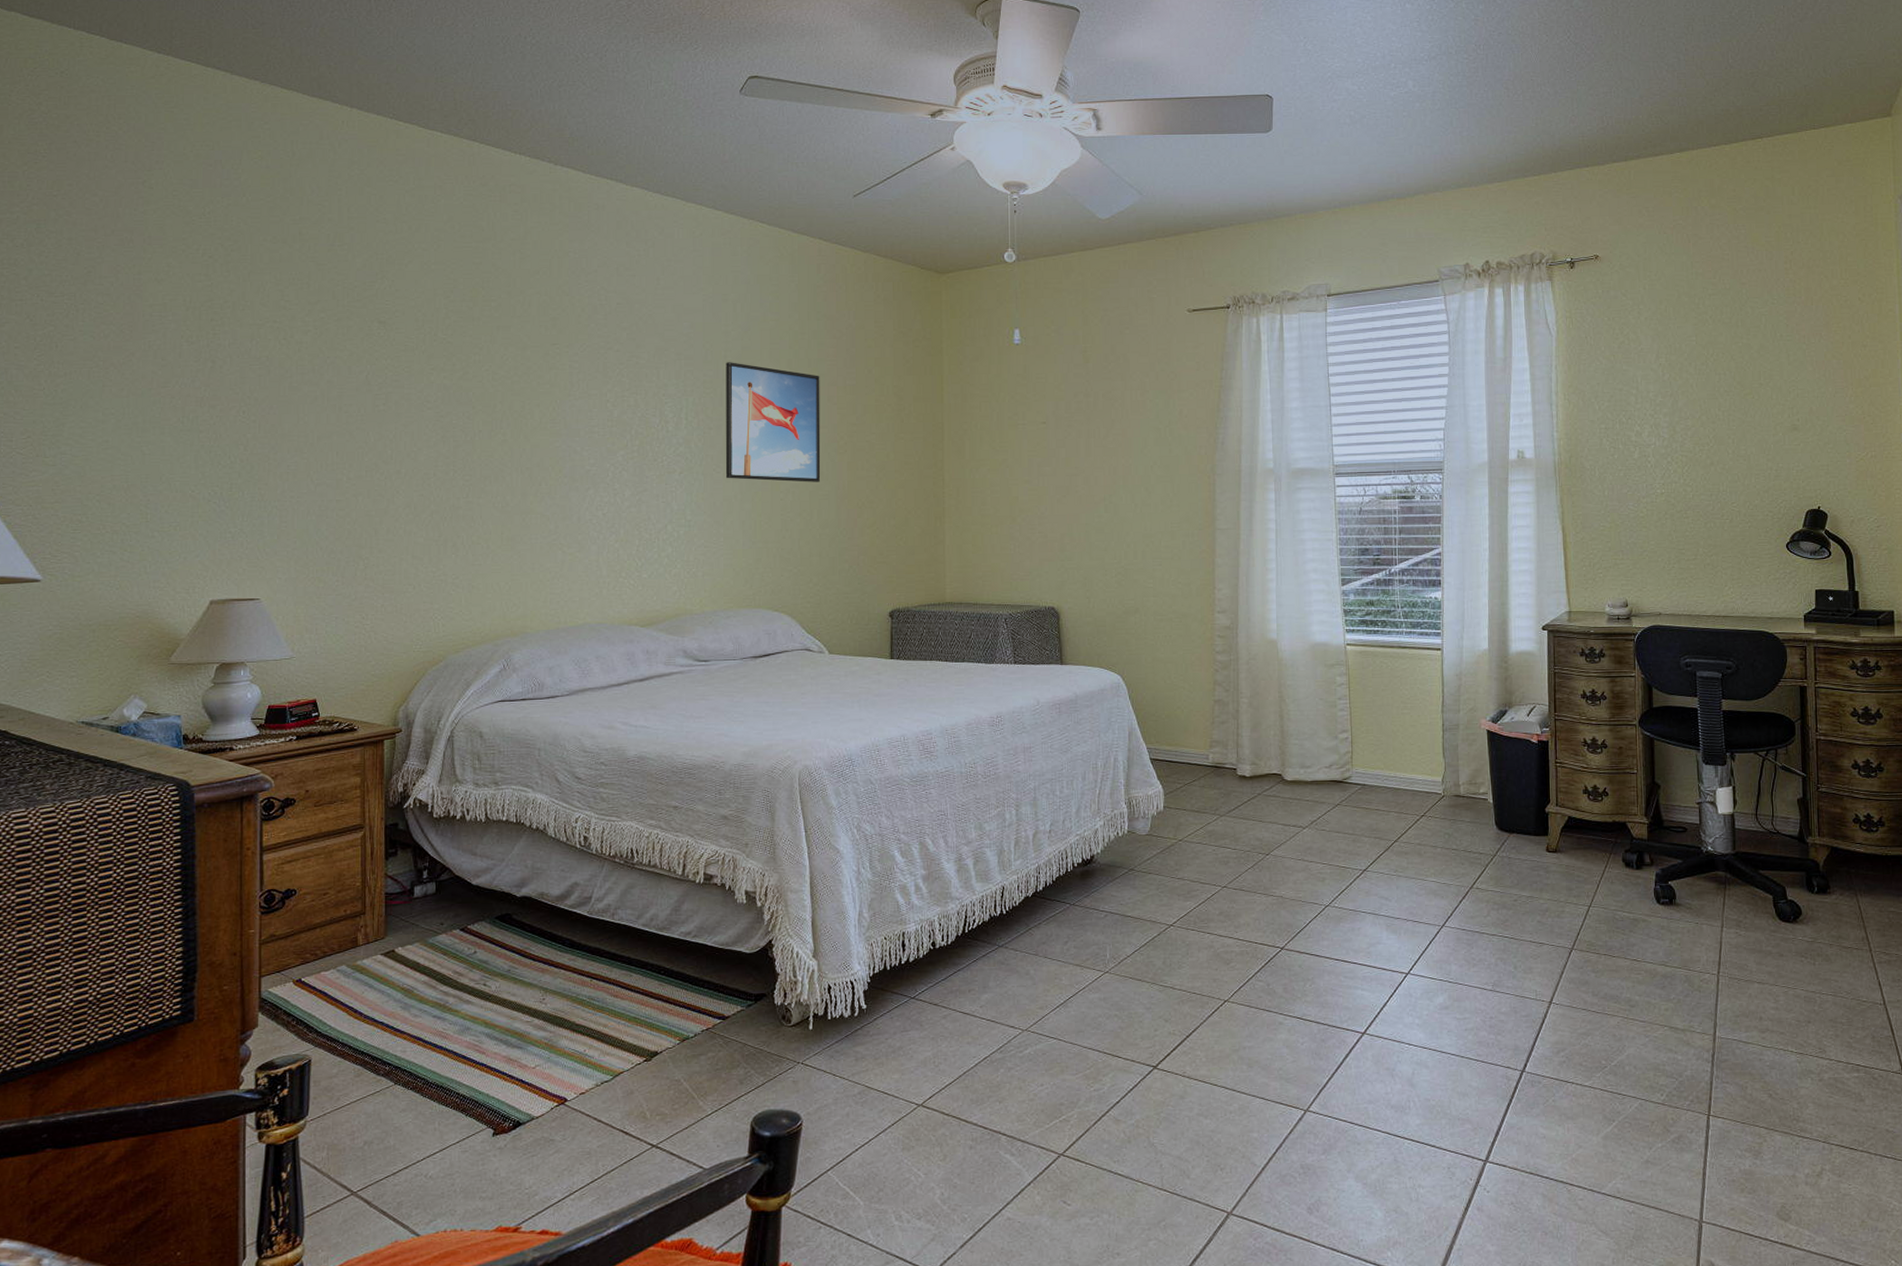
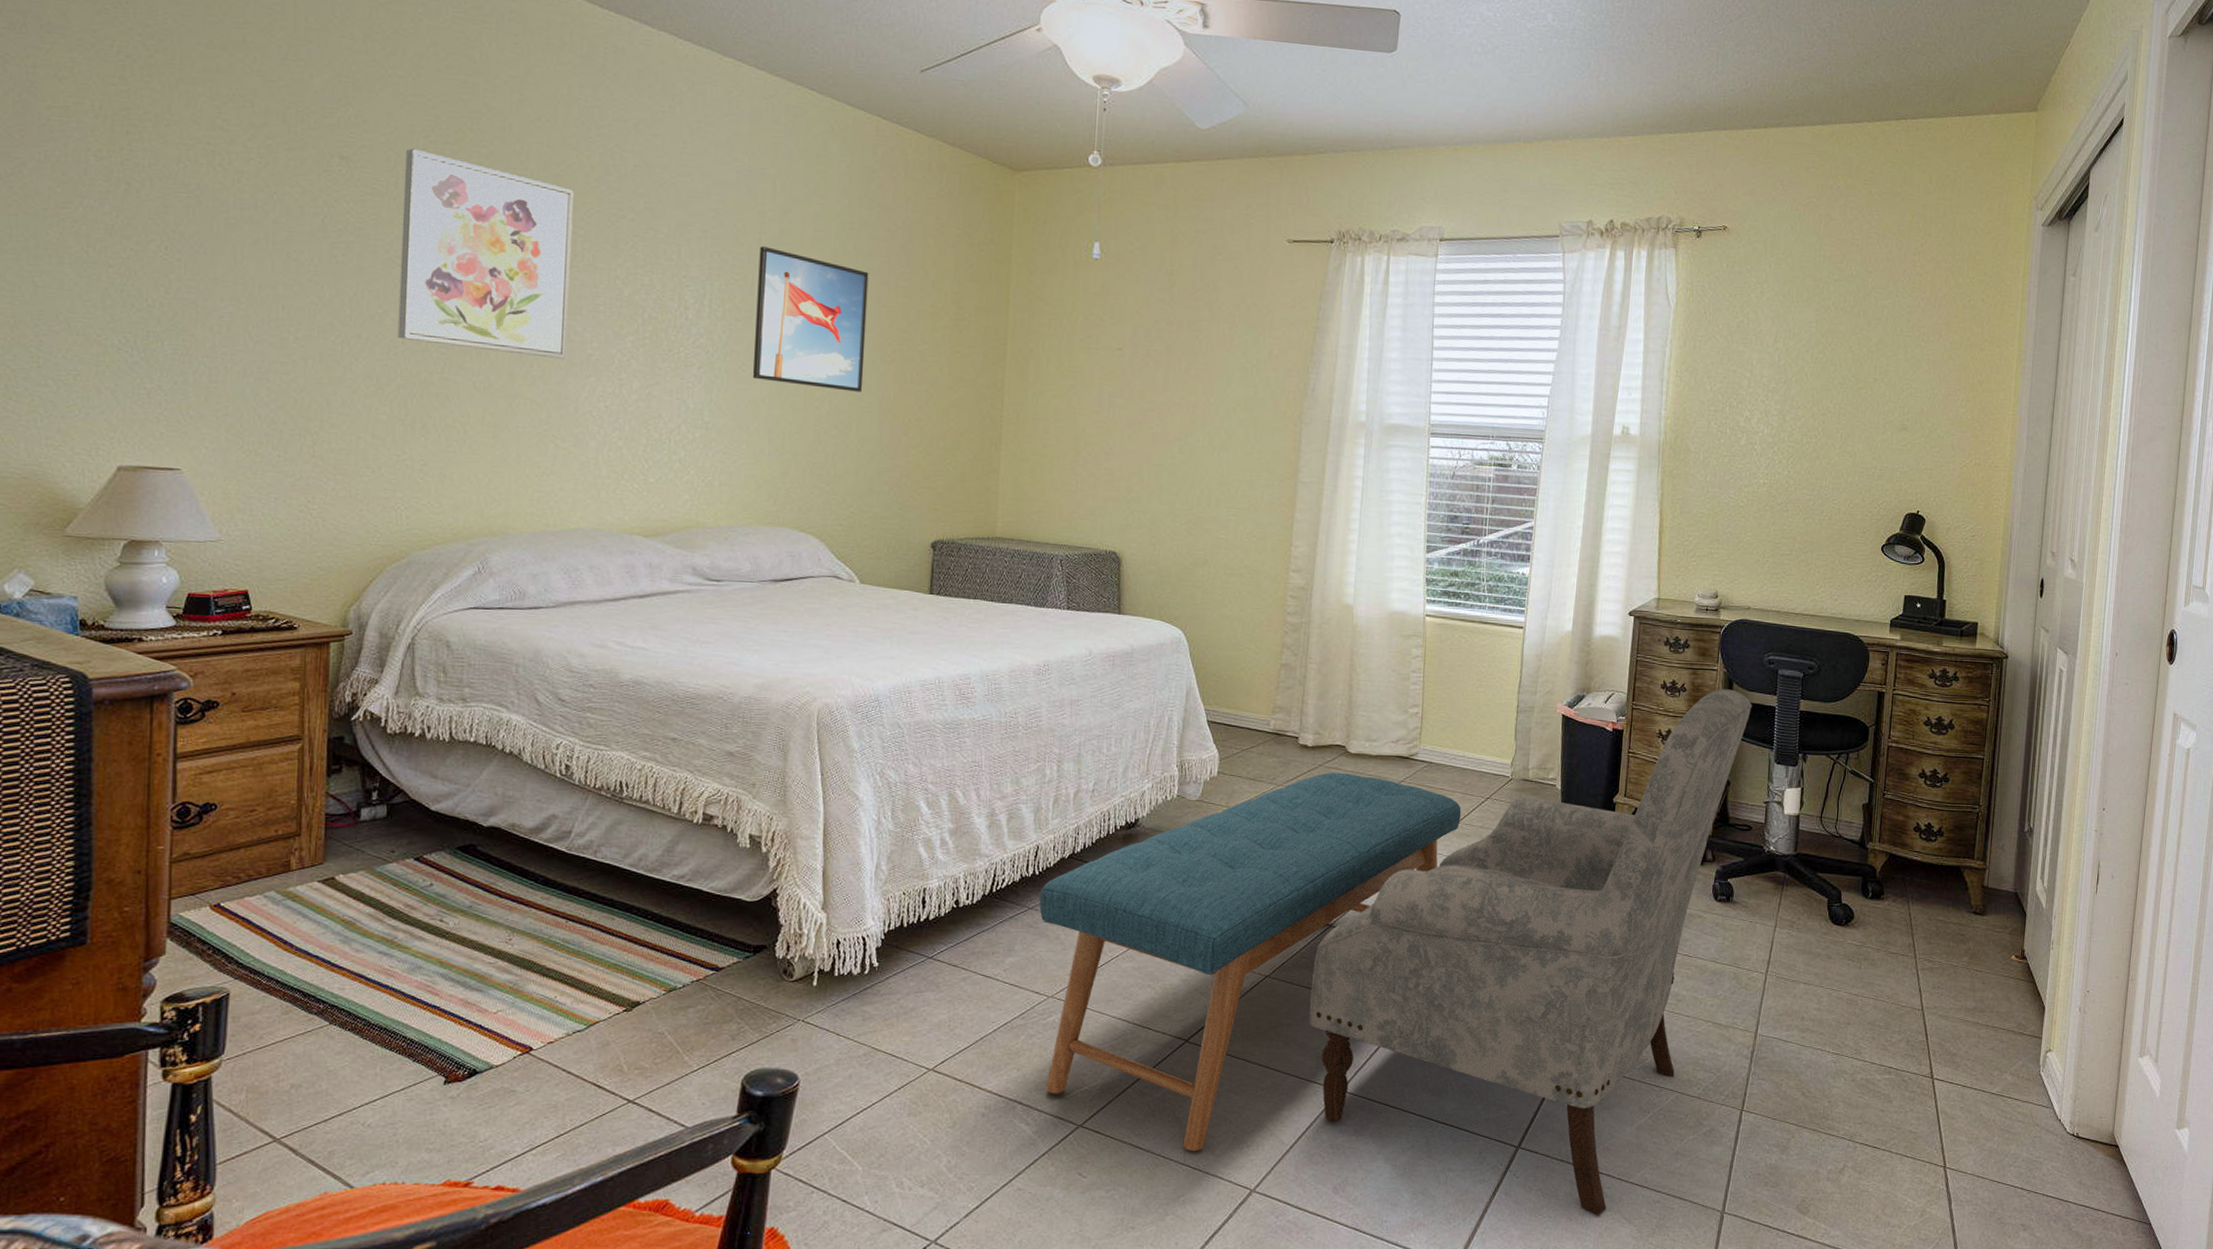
wall art: none [430,309,569,476] -> present [397,148,574,359]
bench: none [1008,800,1398,1177] -> present [1039,772,1462,1152]
armchair: none [1269,694,1674,1229] -> present [1309,689,1753,1216]

